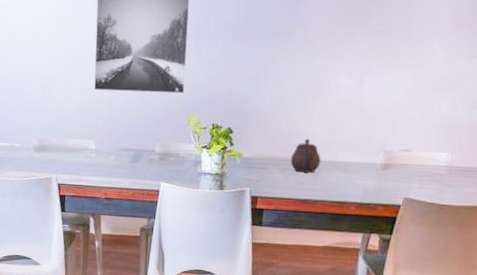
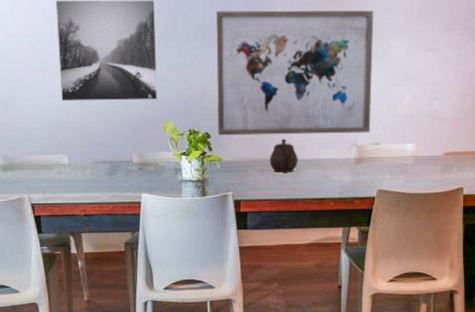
wall art: none [241,10,415,139] -> present [216,10,374,136]

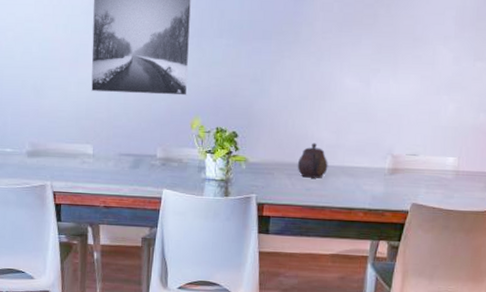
wall art: present [216,10,374,136] -> none [246,9,421,143]

